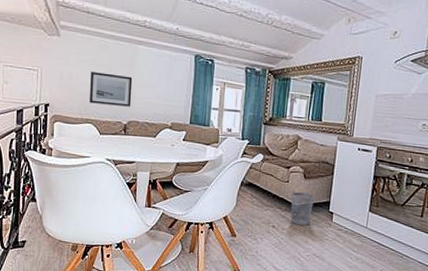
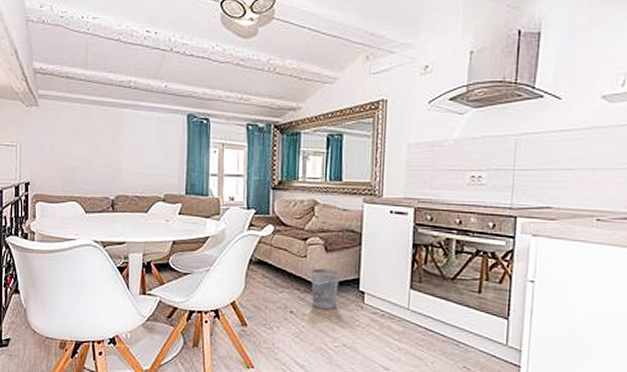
wall art: present [90,72,133,107] -> none [73,143,119,180]

